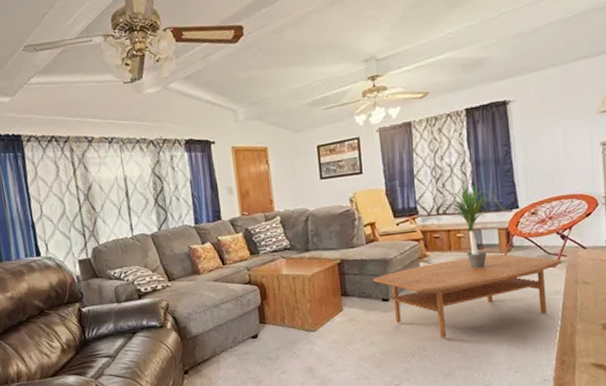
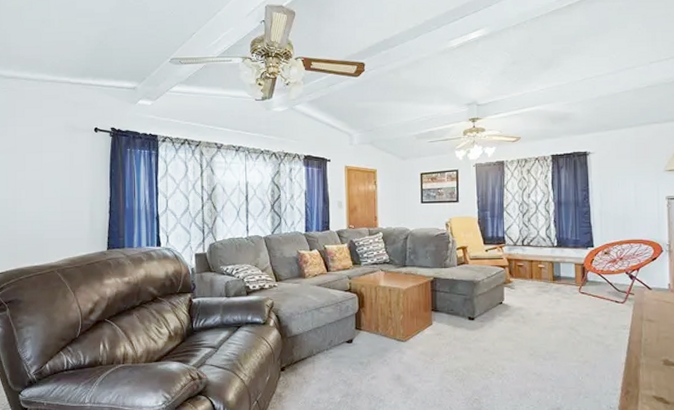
coffee table: present [373,253,562,339] -> none [461,286,630,360]
potted plant: present [438,181,505,269] -> none [523,218,582,298]

